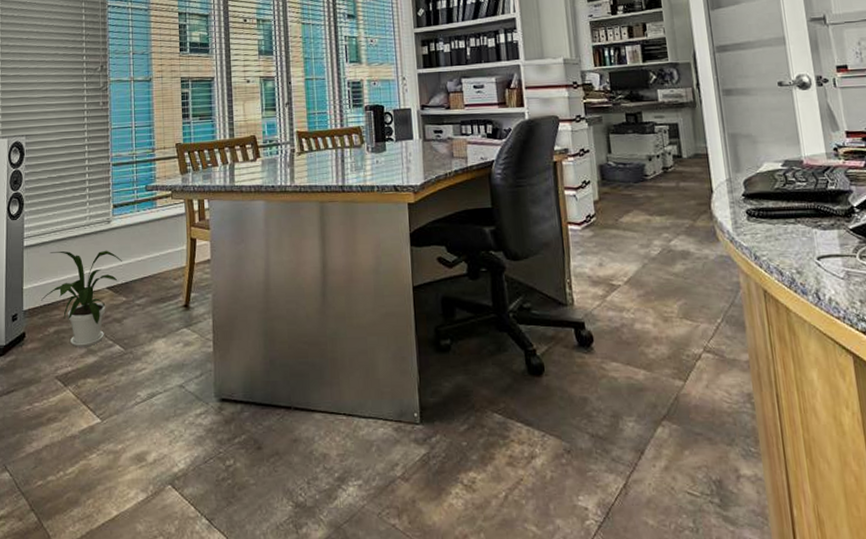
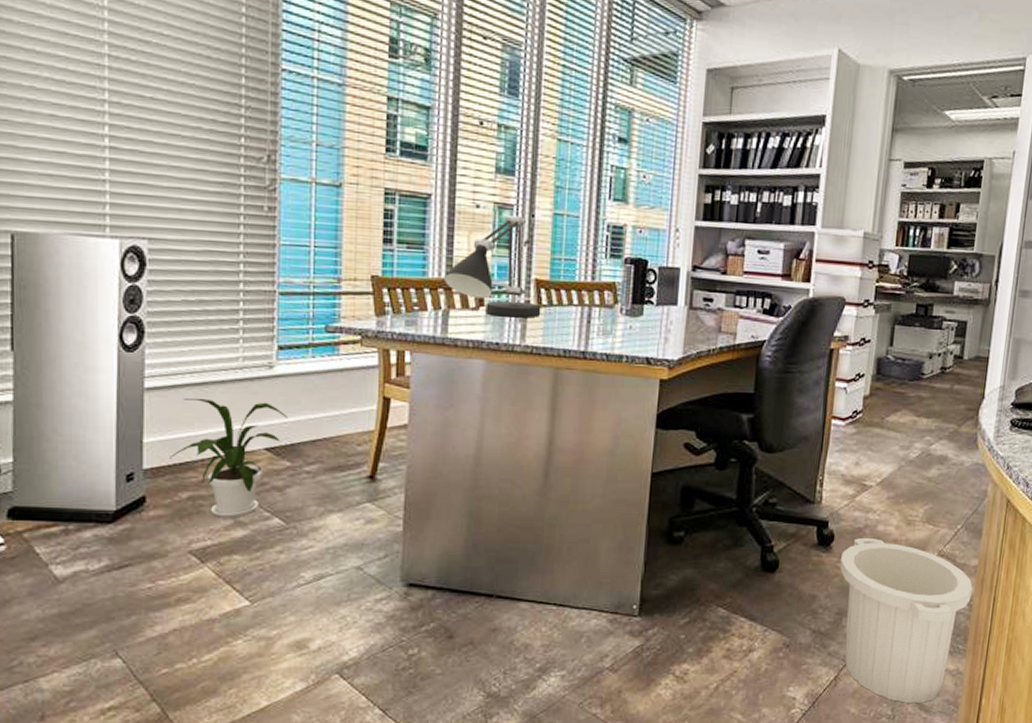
desk lamp: none [228,84,304,165] -> present [444,215,541,318]
trash can: none [604,336,751,515] -> present [840,537,973,704]

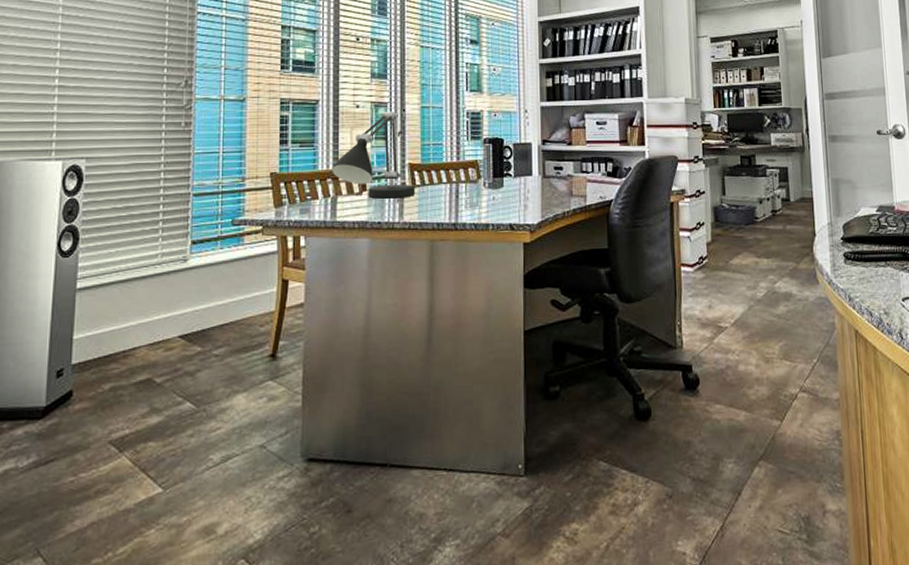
house plant: present [170,398,288,518] -> none [95,293,199,406]
trash can: present [840,537,973,704] -> none [709,378,840,551]

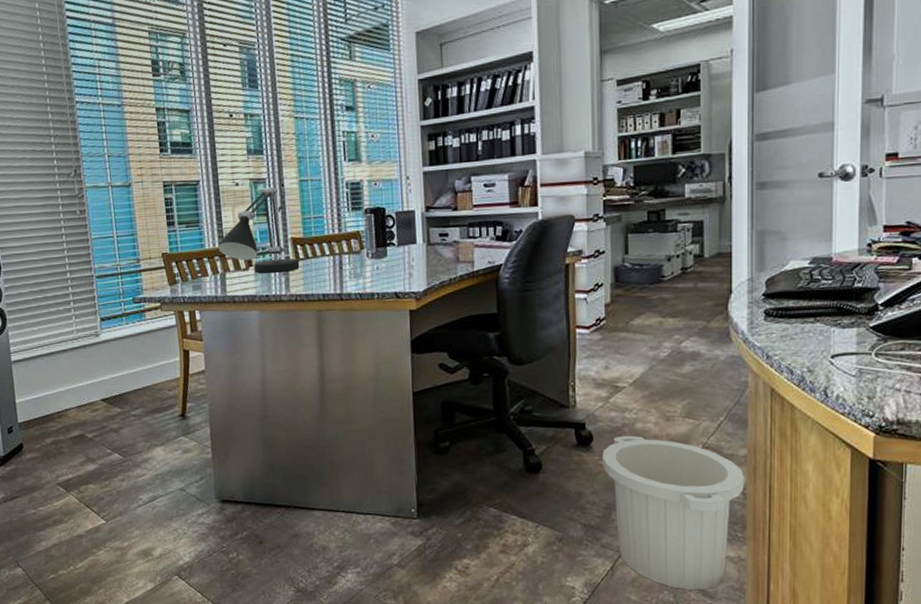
trash can: none [709,378,840,551] -> present [602,435,745,591]

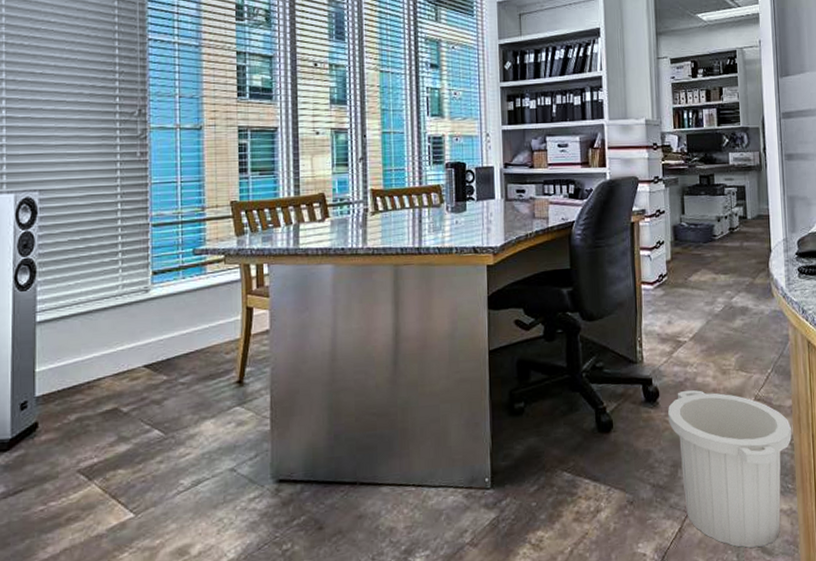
desk lamp: present [218,186,300,274] -> none [293,137,379,225]

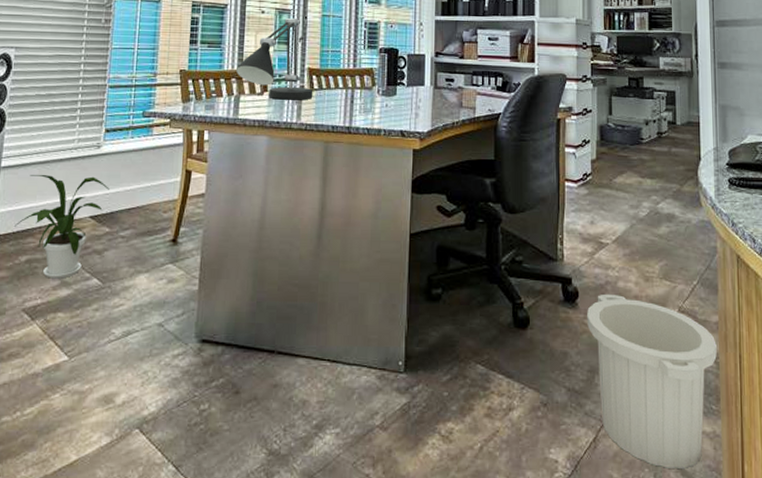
house plant: none [59,323,163,435] -> present [15,175,109,279]
desk lamp: none [293,137,379,225] -> present [236,17,313,100]

